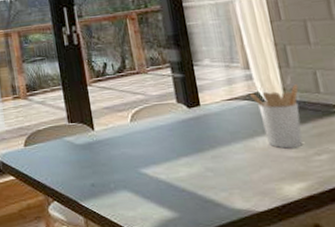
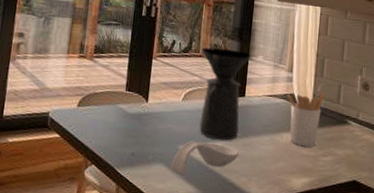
spoon rest: none [136,160,210,200] -> present [170,141,239,176]
coffee maker: none [137,58,204,157] -> present [199,47,251,141]

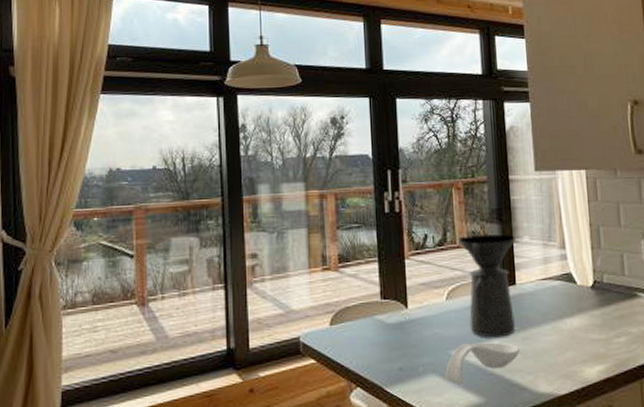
utensil holder: present [286,91,325,147] -> none [562,265,607,331]

